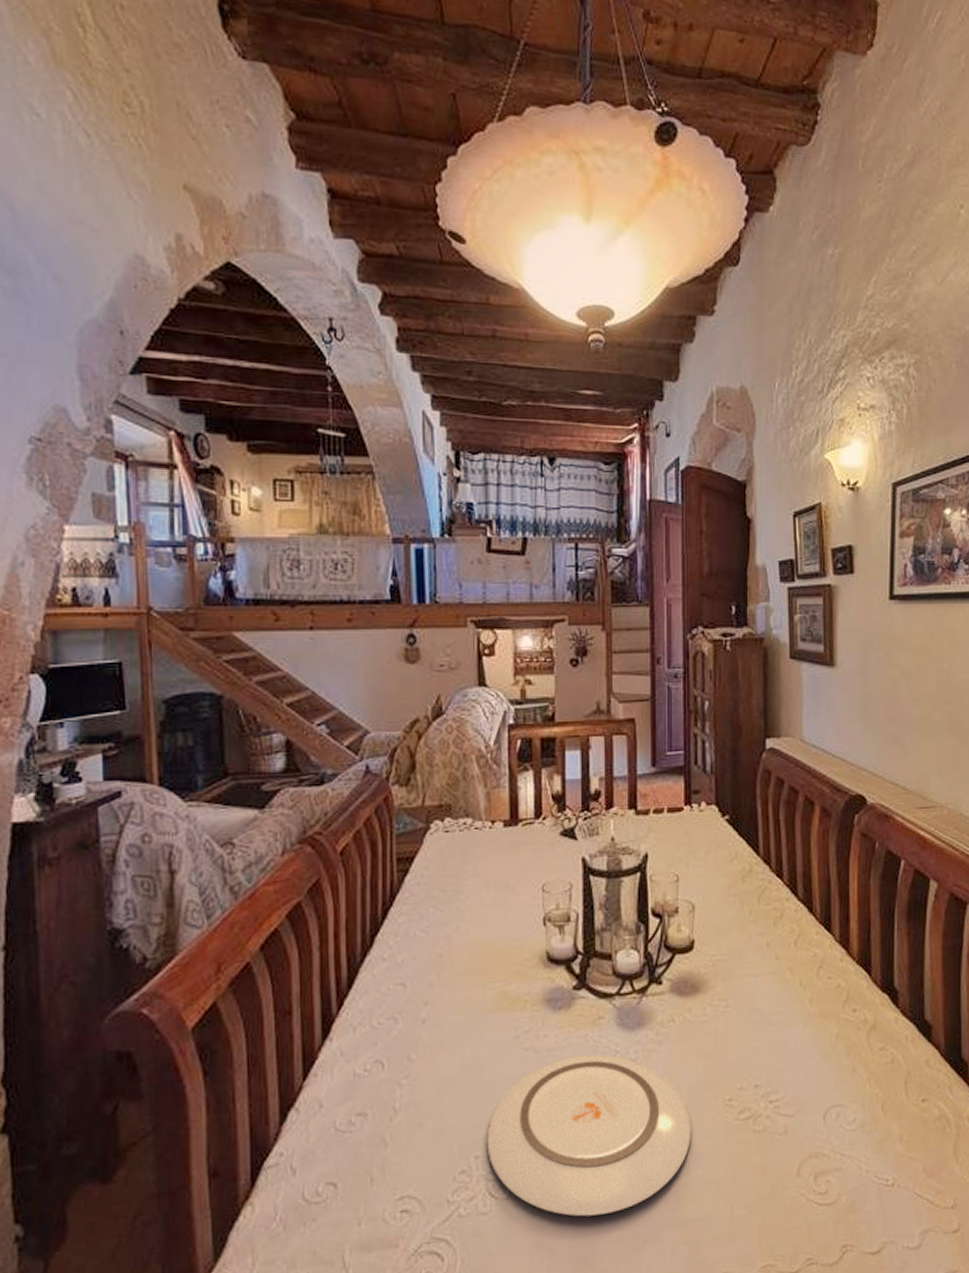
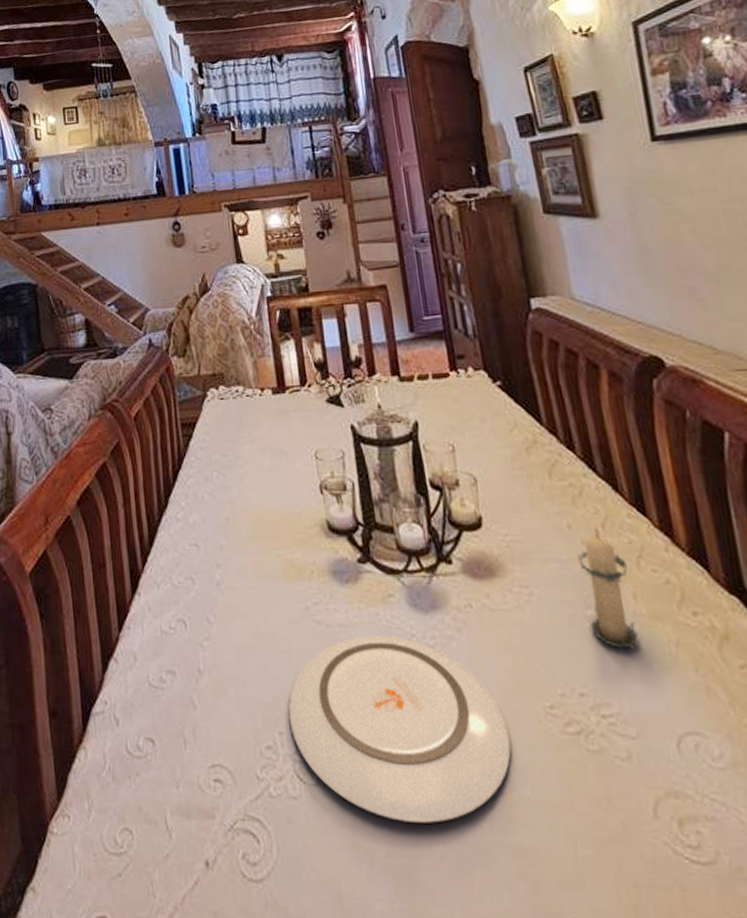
candle: none [771,946,809,1045] -> present [578,529,639,649]

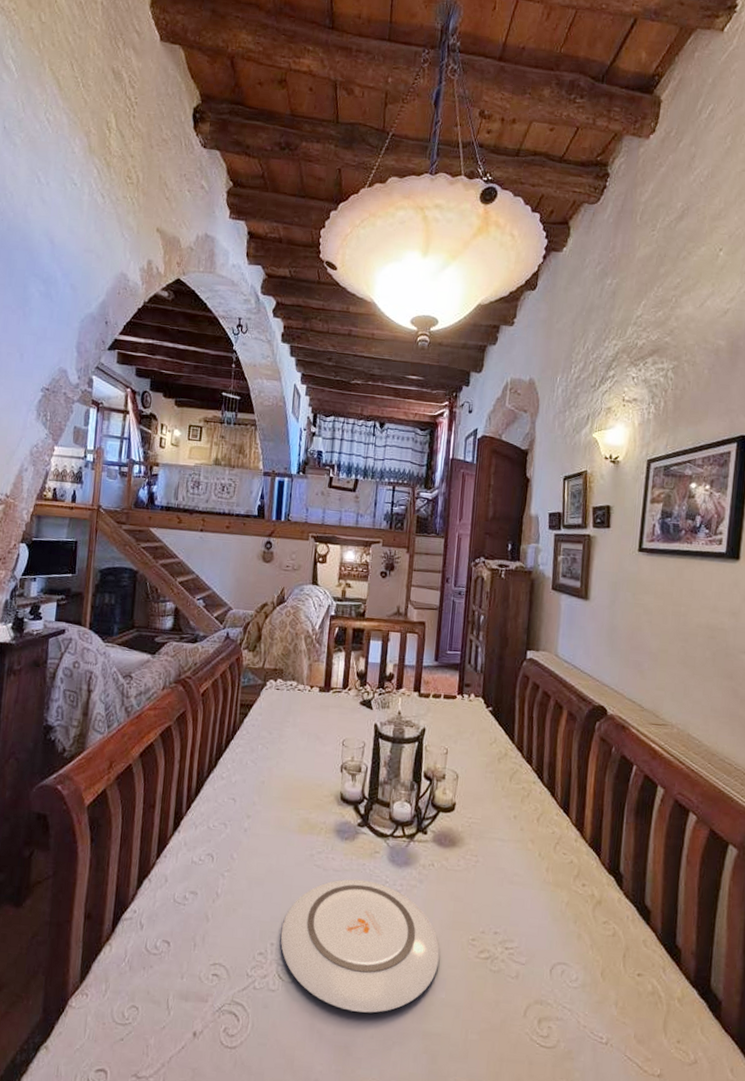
candle: present [578,529,639,649] -> none [512,821,548,905]

